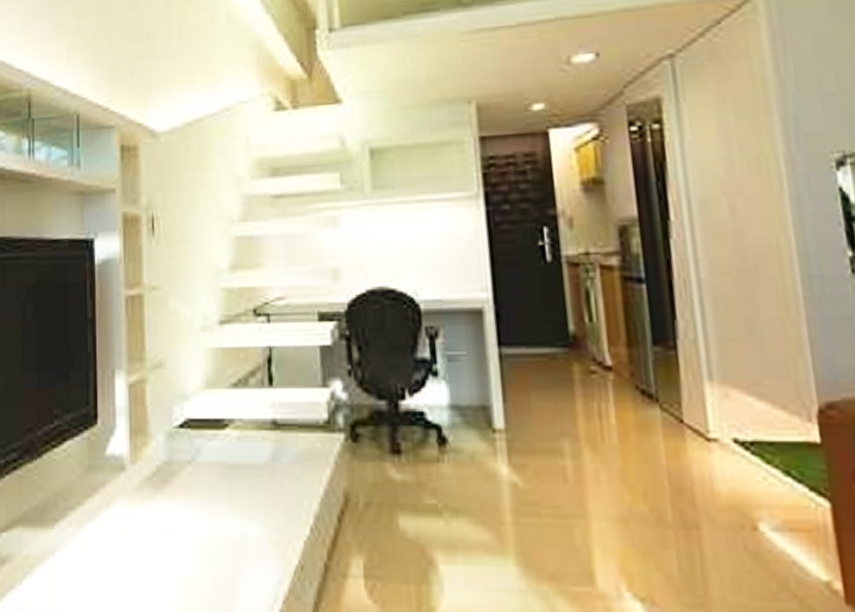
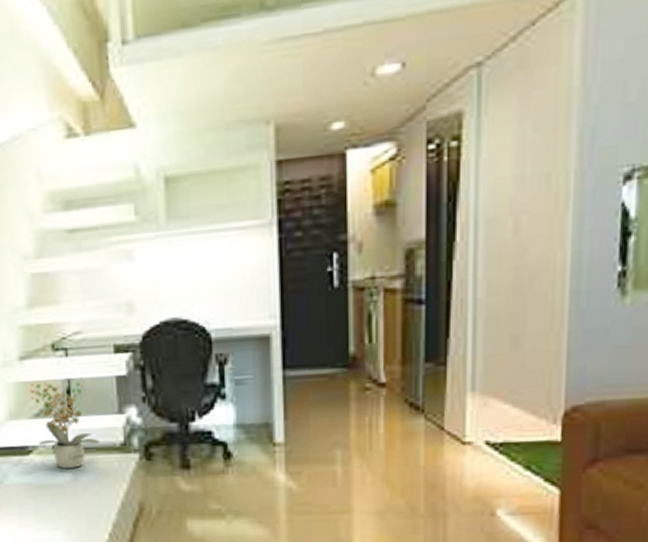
potted plant: none [228,346,302,447] -> present [29,378,100,469]

